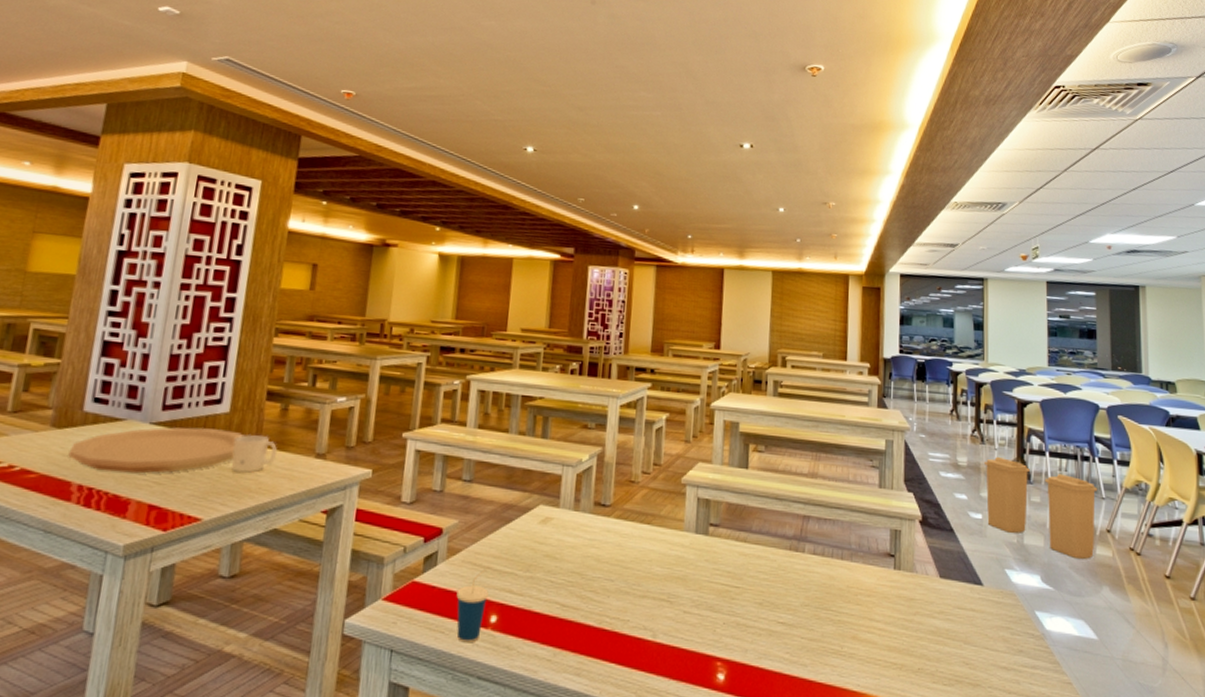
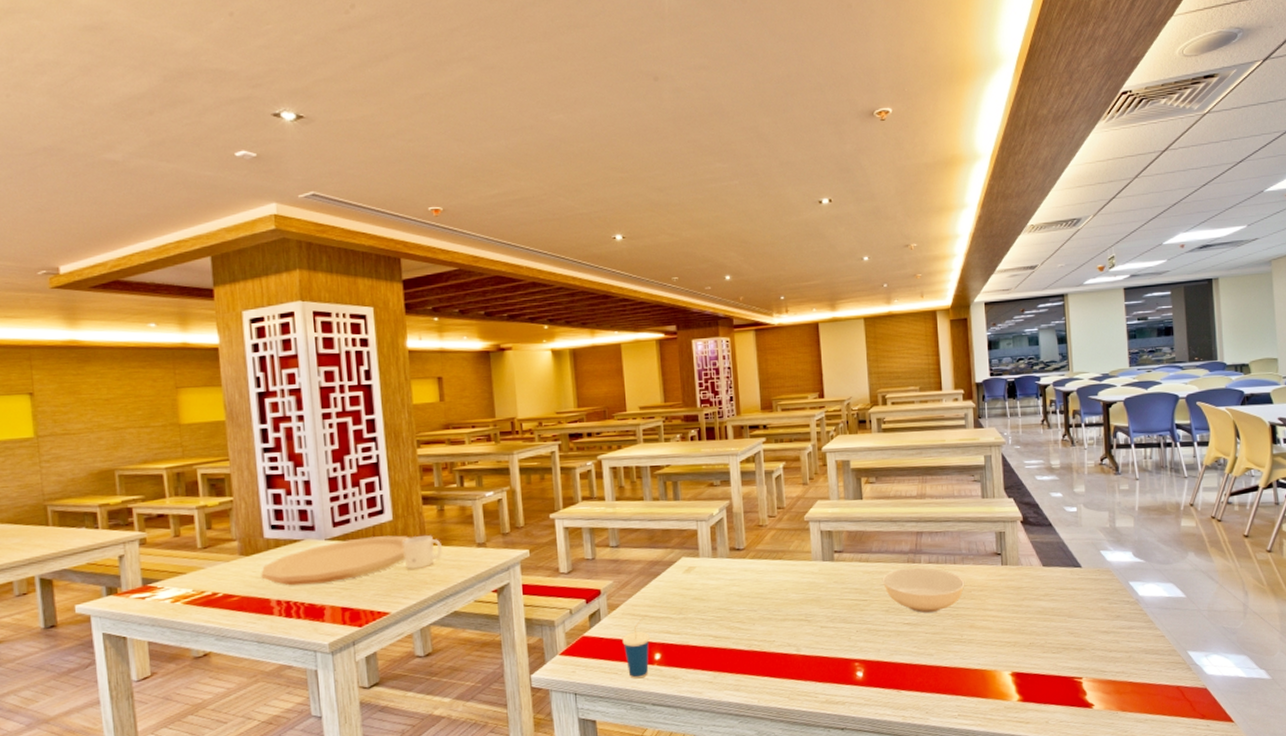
bowl: none [759,556,851,614] -> present [882,567,965,613]
trash bin: present [983,456,1098,560] -> none [1075,454,1181,533]

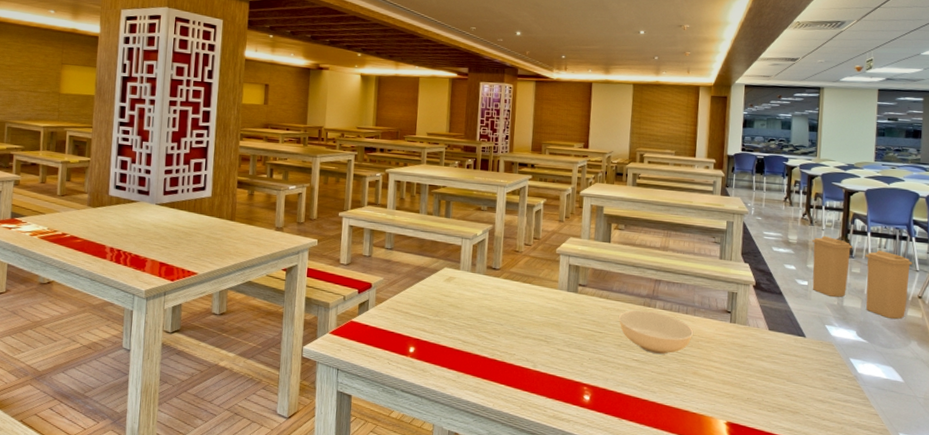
tray: present [261,535,411,586] -> none [102,207,224,240]
mug: present [403,535,443,570] -> none [215,213,248,241]
cup: present [622,617,650,679] -> none [383,313,408,366]
trash bin: none [1075,454,1181,533] -> present [811,235,913,320]

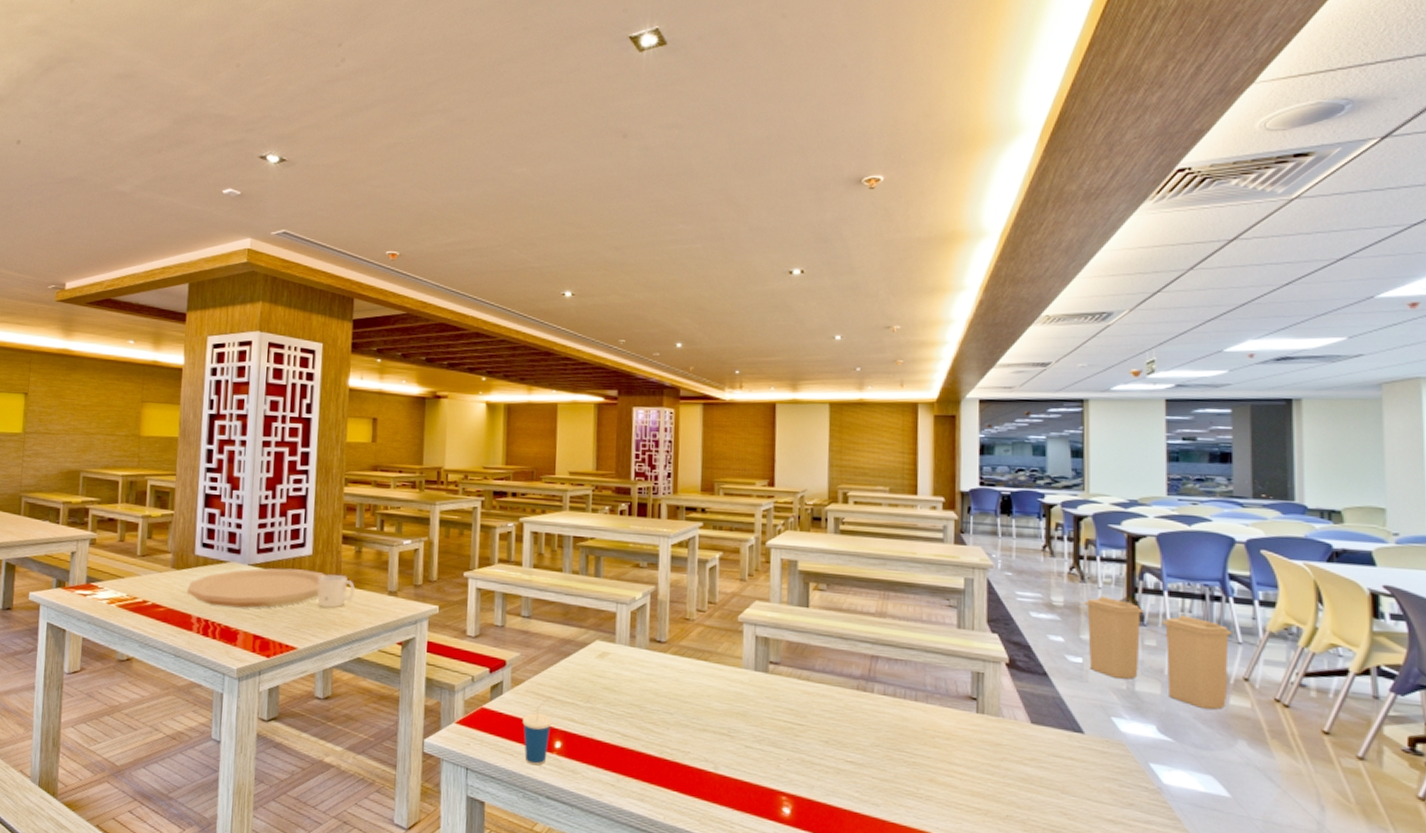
tray: none [102,207,224,240] -> present [187,568,327,608]
mug: none [215,213,248,241] -> present [317,574,356,609]
cup: none [383,313,408,366] -> present [522,698,552,766]
bowl: present [618,310,694,354] -> none [823,695,927,754]

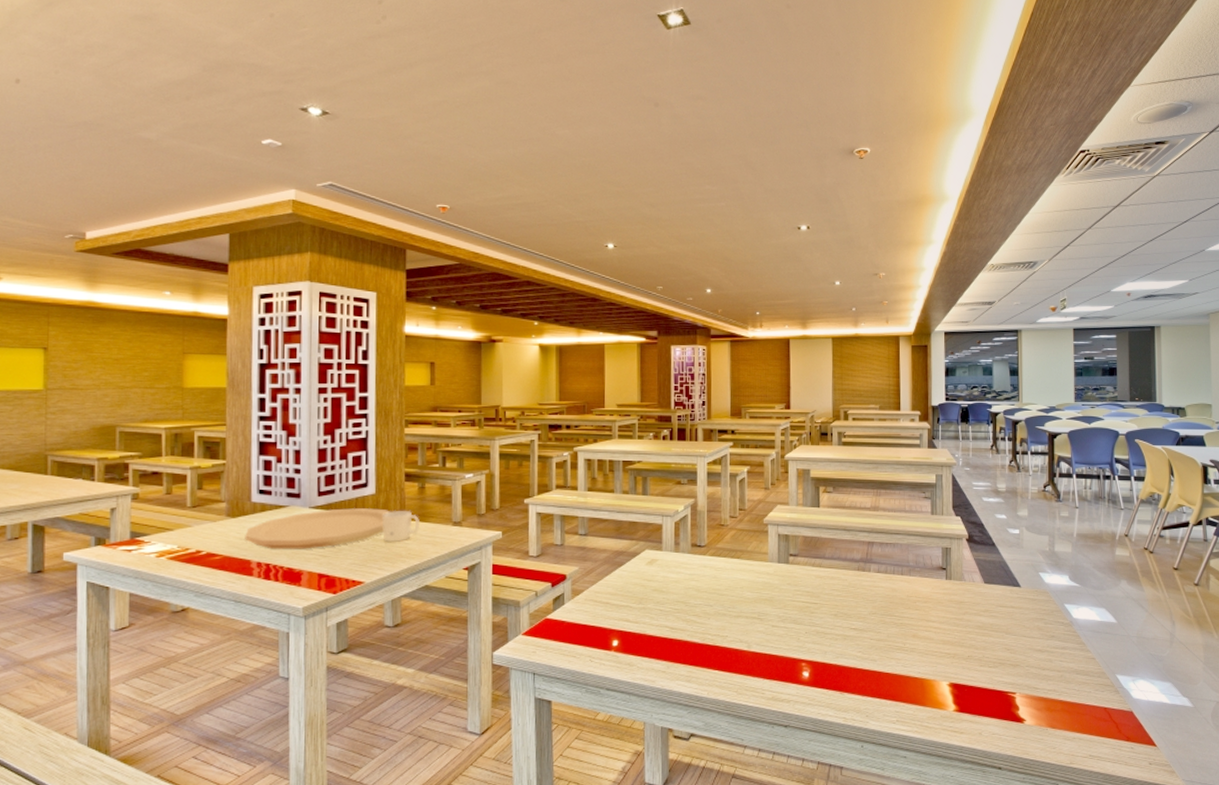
cup: present [522,698,552,766] -> none [583,604,609,663]
trash bin: present [1084,595,1233,710] -> none [1020,481,1118,560]

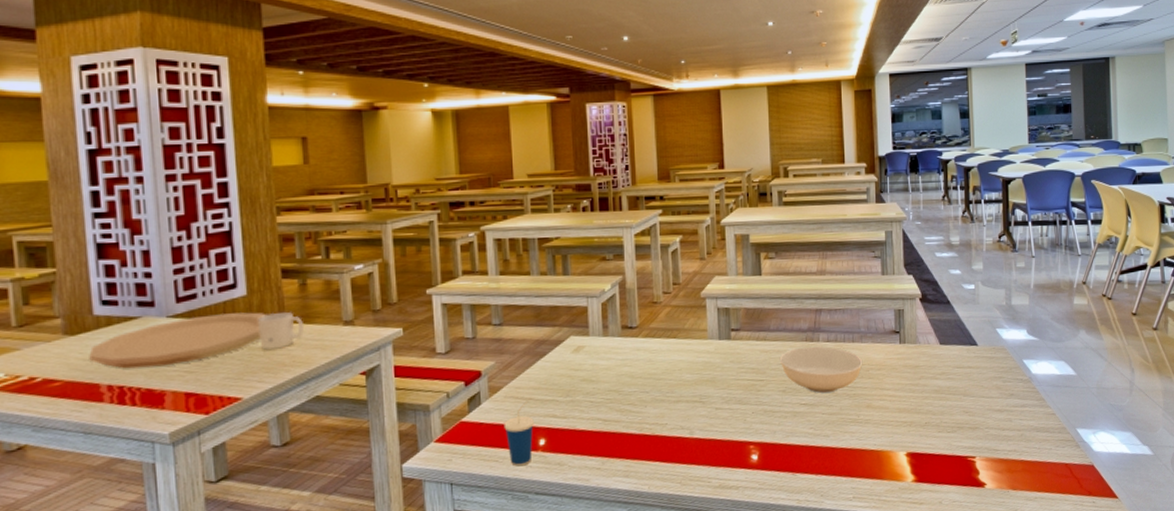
cup: none [583,604,609,663] -> present [504,400,534,467]
bowl: none [833,576,911,619] -> present [779,346,863,393]

